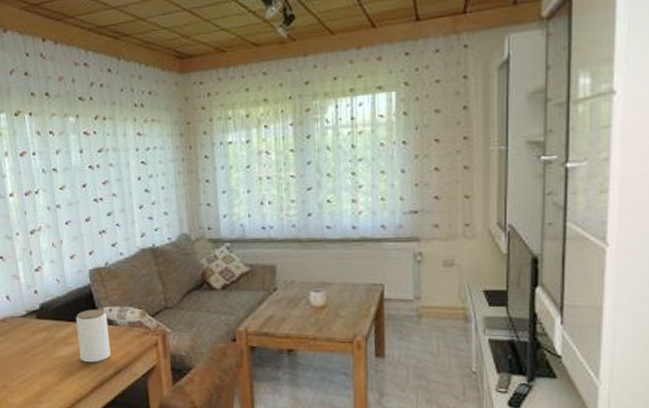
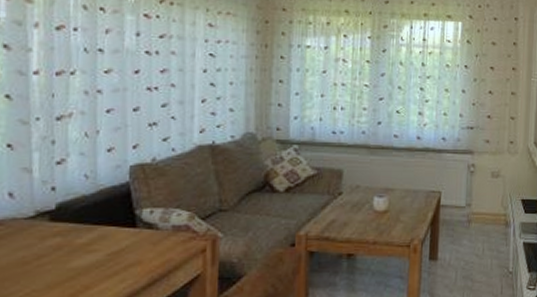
jar: present [76,309,111,363] -> none [103,211,147,274]

